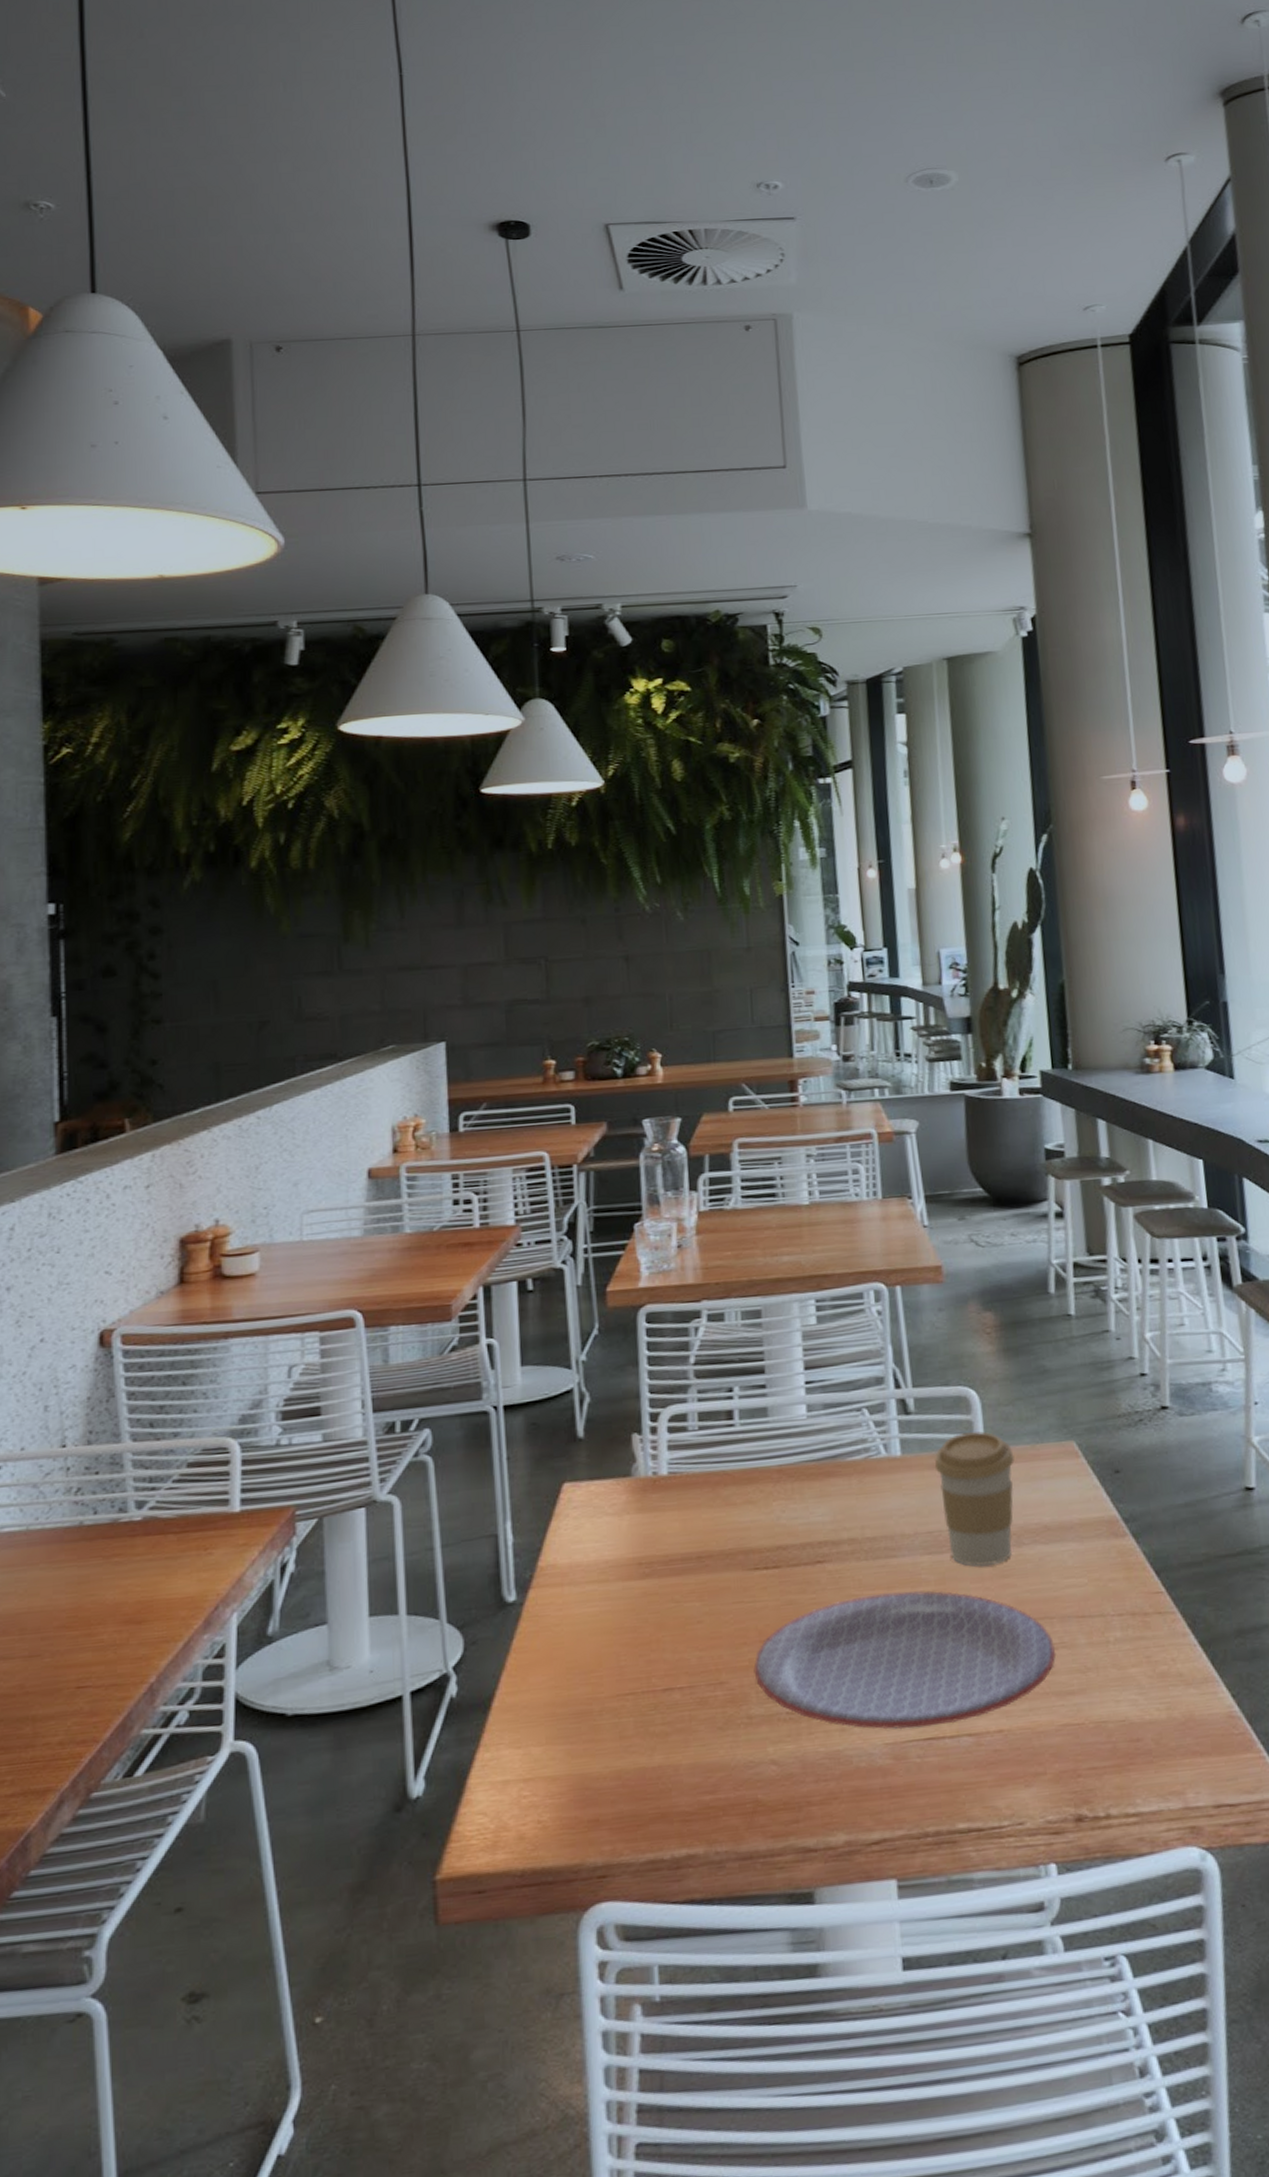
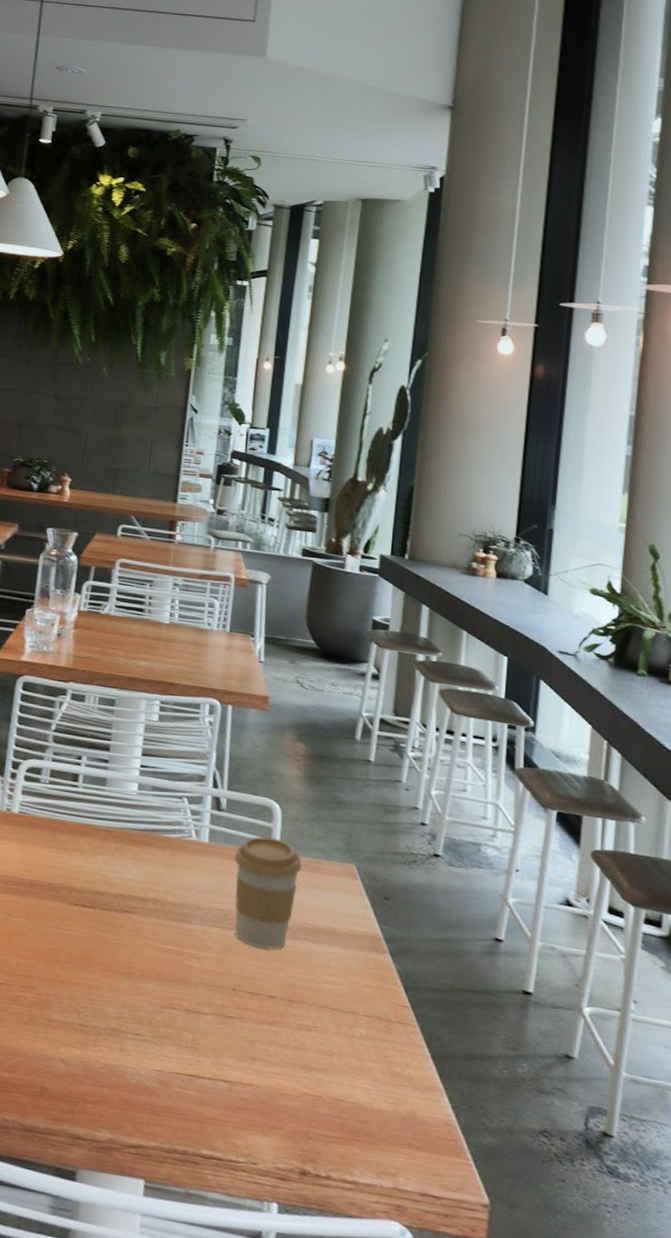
plate: present [753,1590,1056,1730] -> none [59,946,309,1069]

